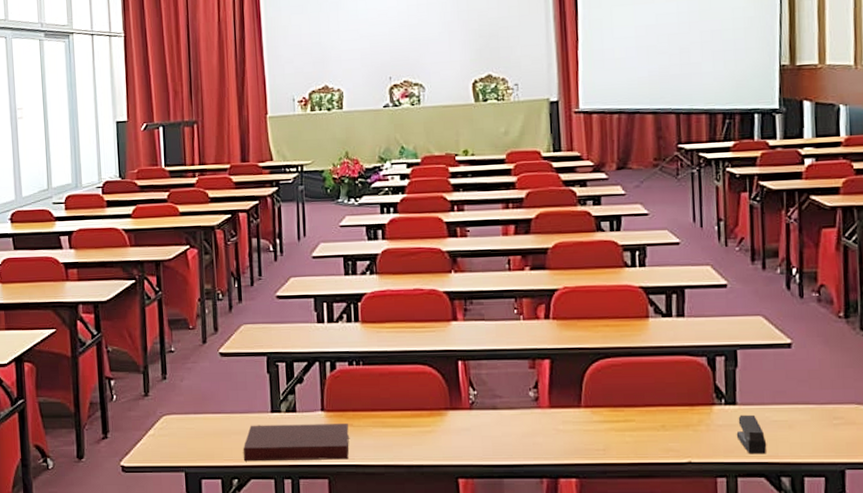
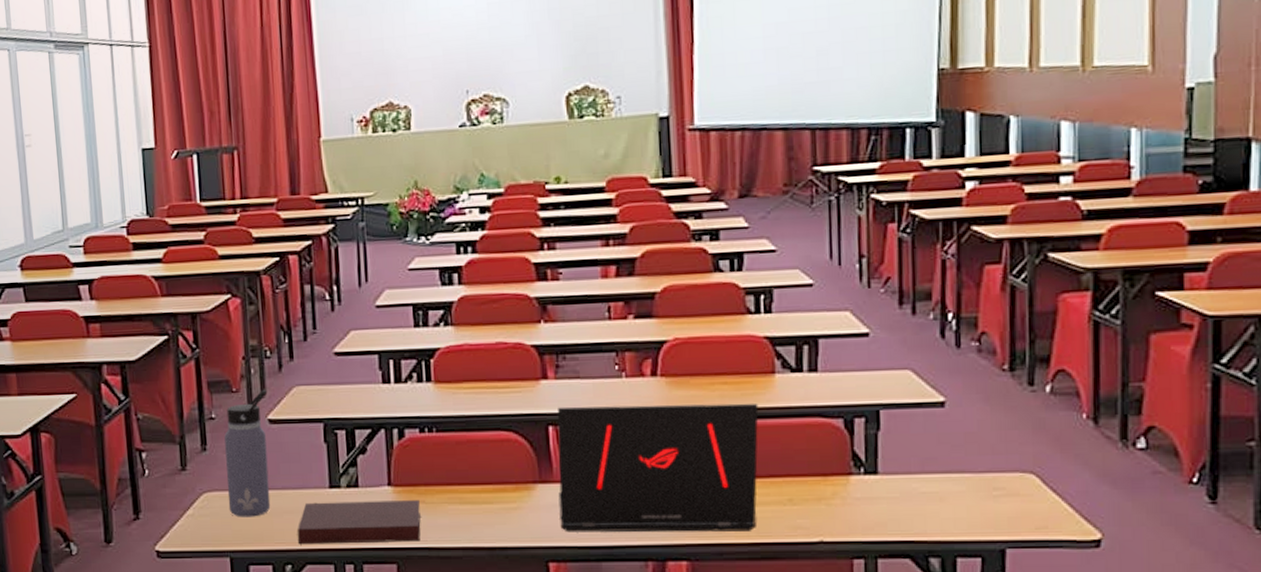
water bottle: none [182,326,221,437] -> present [224,389,271,517]
laptop: none [465,343,636,453] -> present [557,403,759,532]
stapler: present [736,414,767,454] -> none [877,485,913,532]

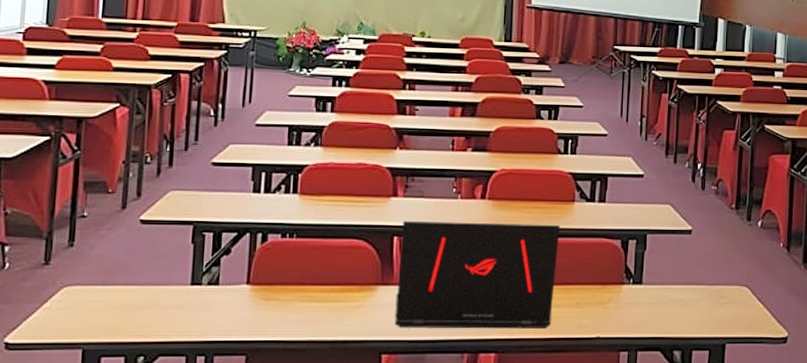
water bottle: present [224,389,271,517] -> none [88,191,142,311]
notebook: present [297,500,421,545] -> none [153,298,274,337]

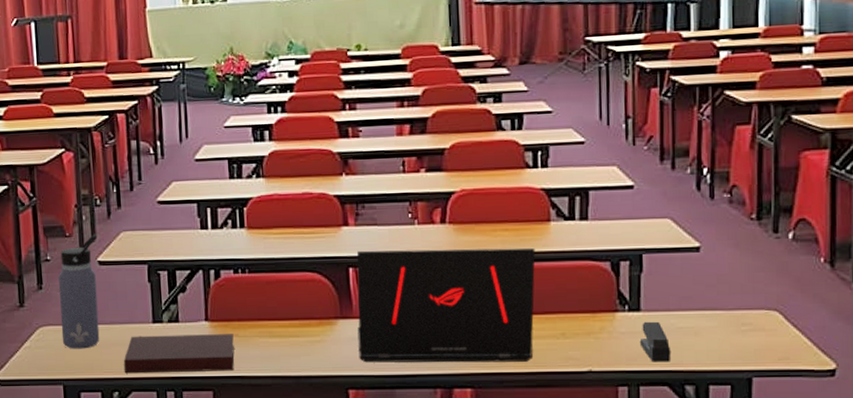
water bottle: none [88,191,142,311] -> present [58,234,100,349]
notebook: none [153,298,274,337] -> present [123,334,235,374]
stapler: none [640,293,665,330] -> present [639,321,671,362]

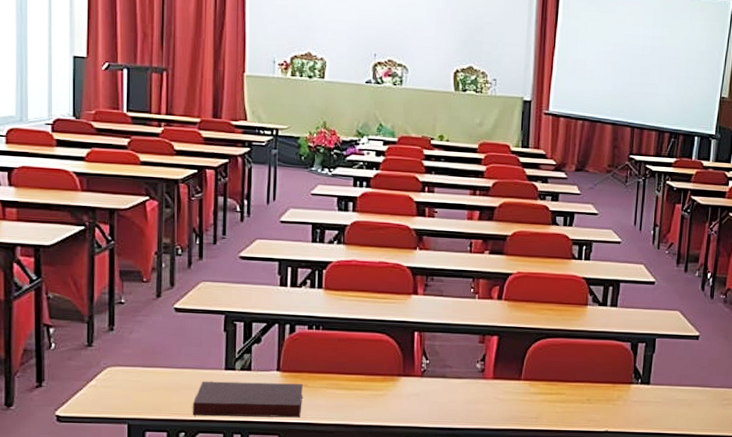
water bottle: present [58,234,100,349] -> none [130,281,175,391]
laptop: present [356,247,536,363] -> none [416,317,573,421]
stapler: present [639,321,671,362] -> none [646,393,670,427]

